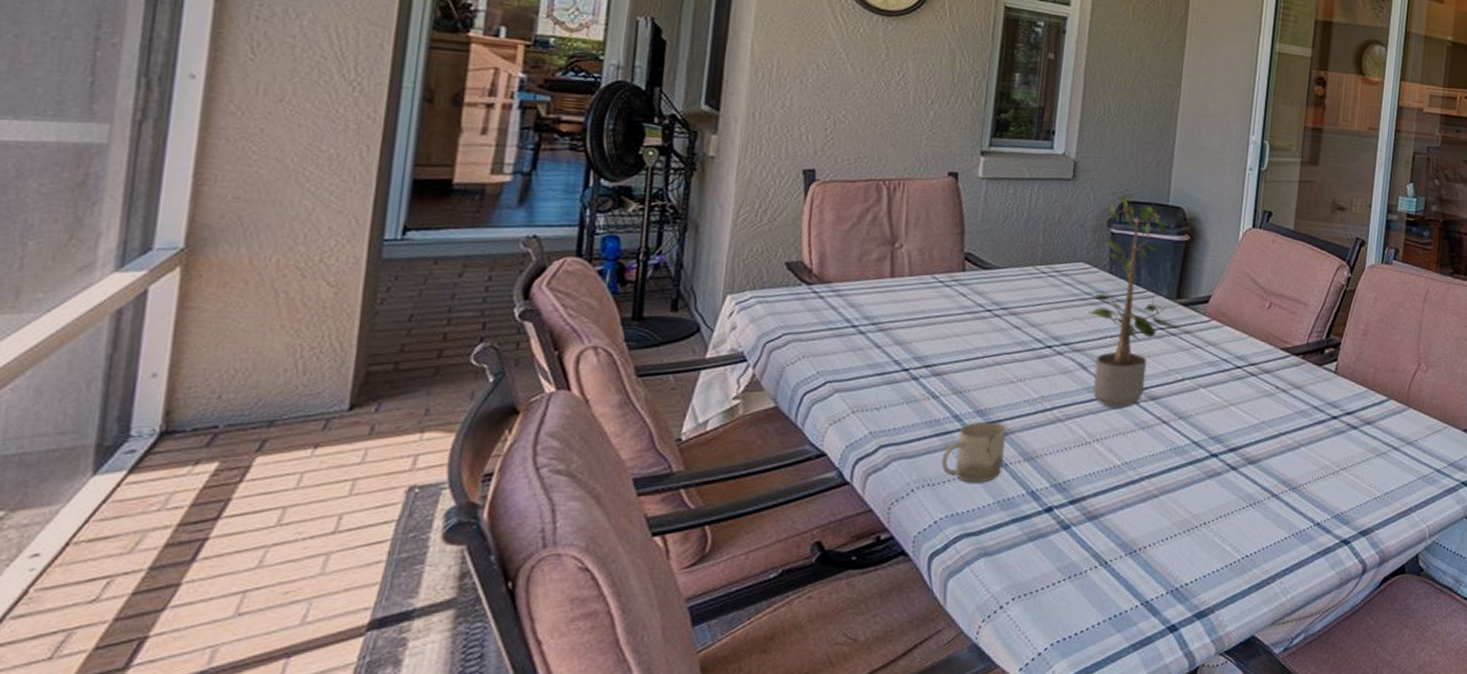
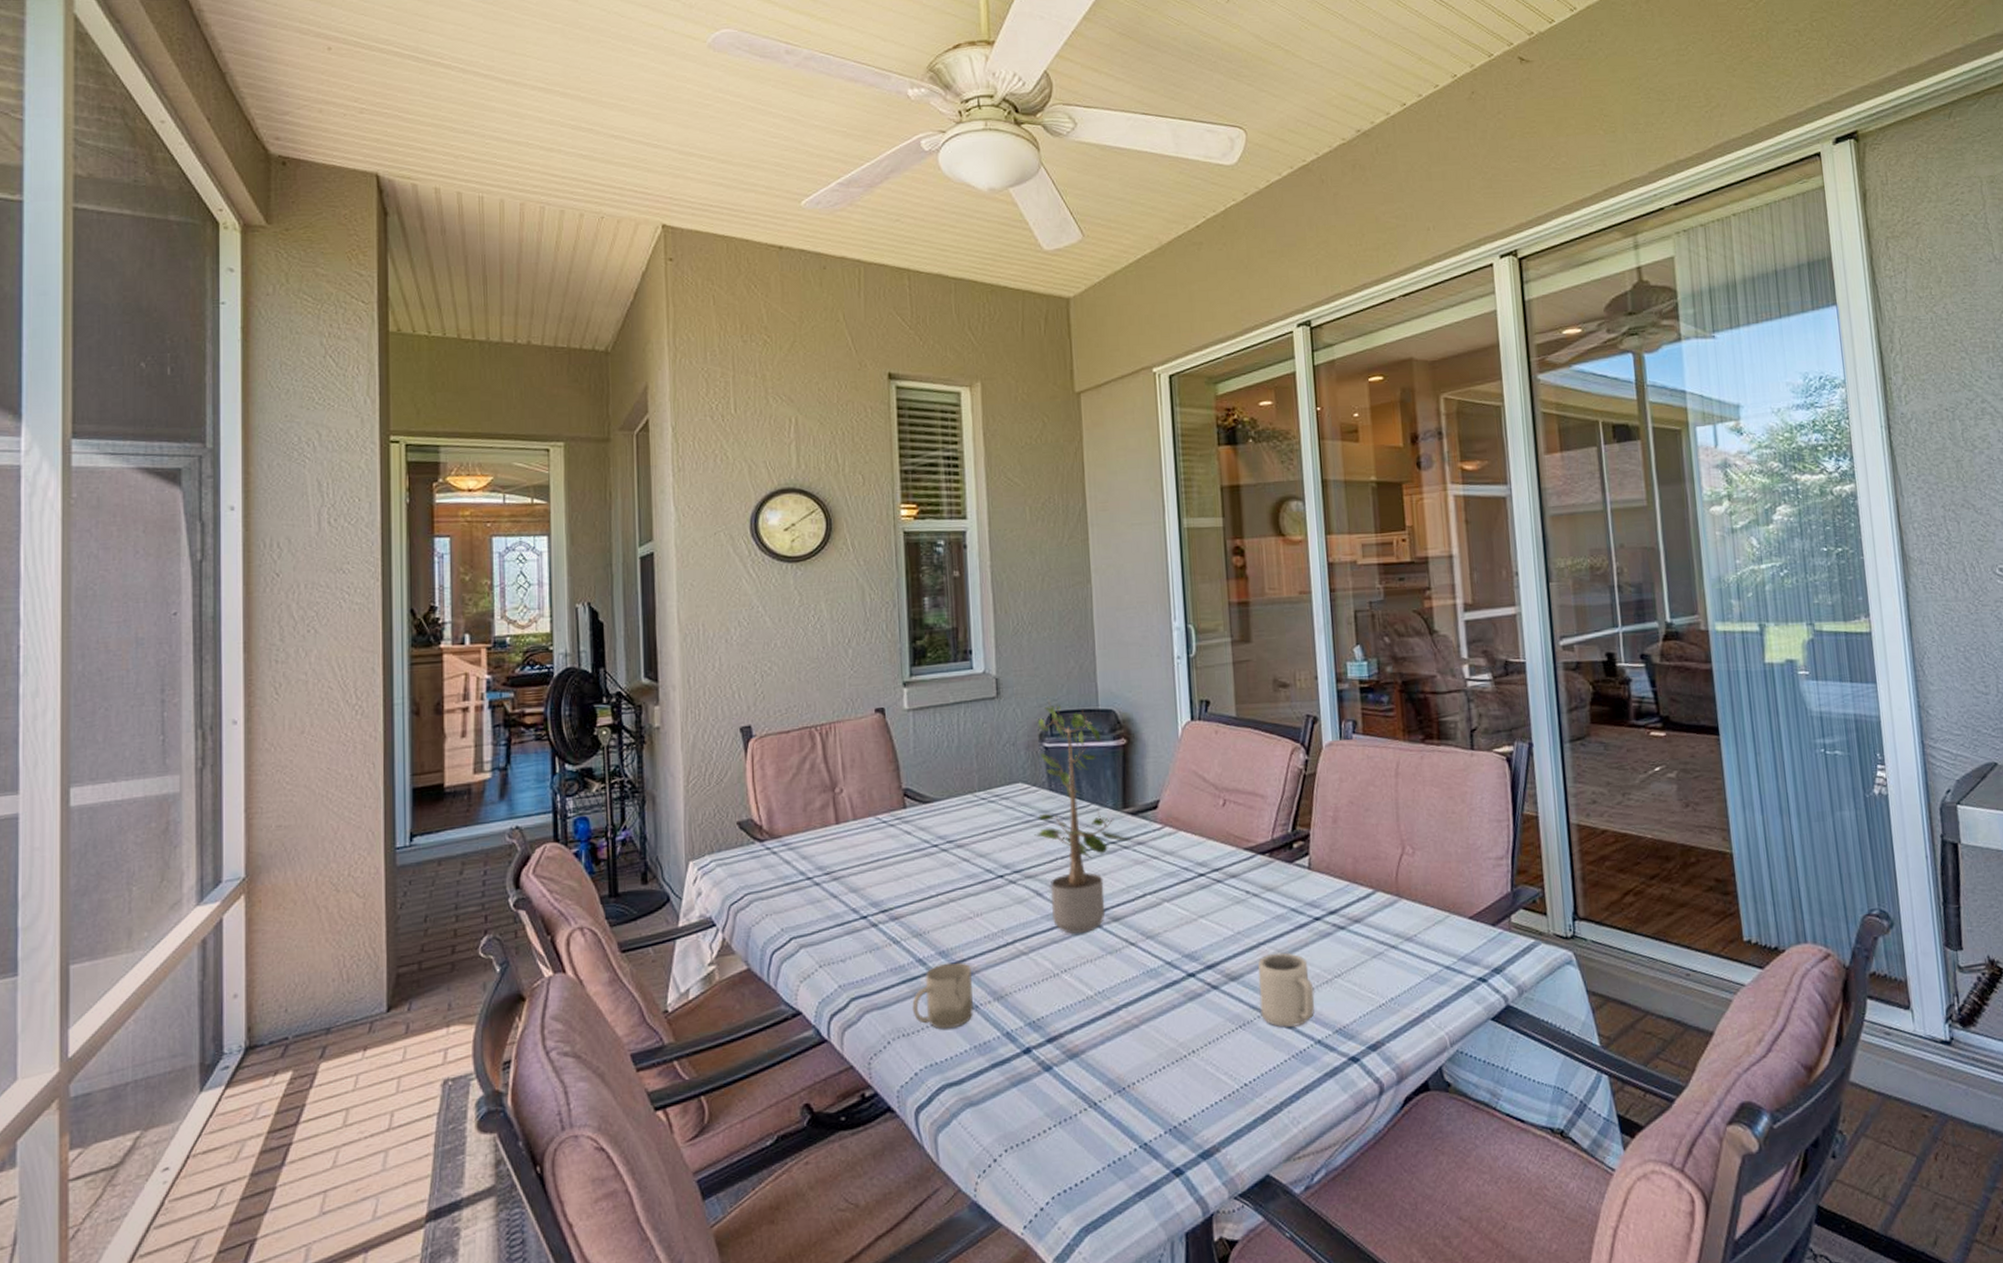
cup: none [1271,443,1322,509] -> present [1257,952,1315,1027]

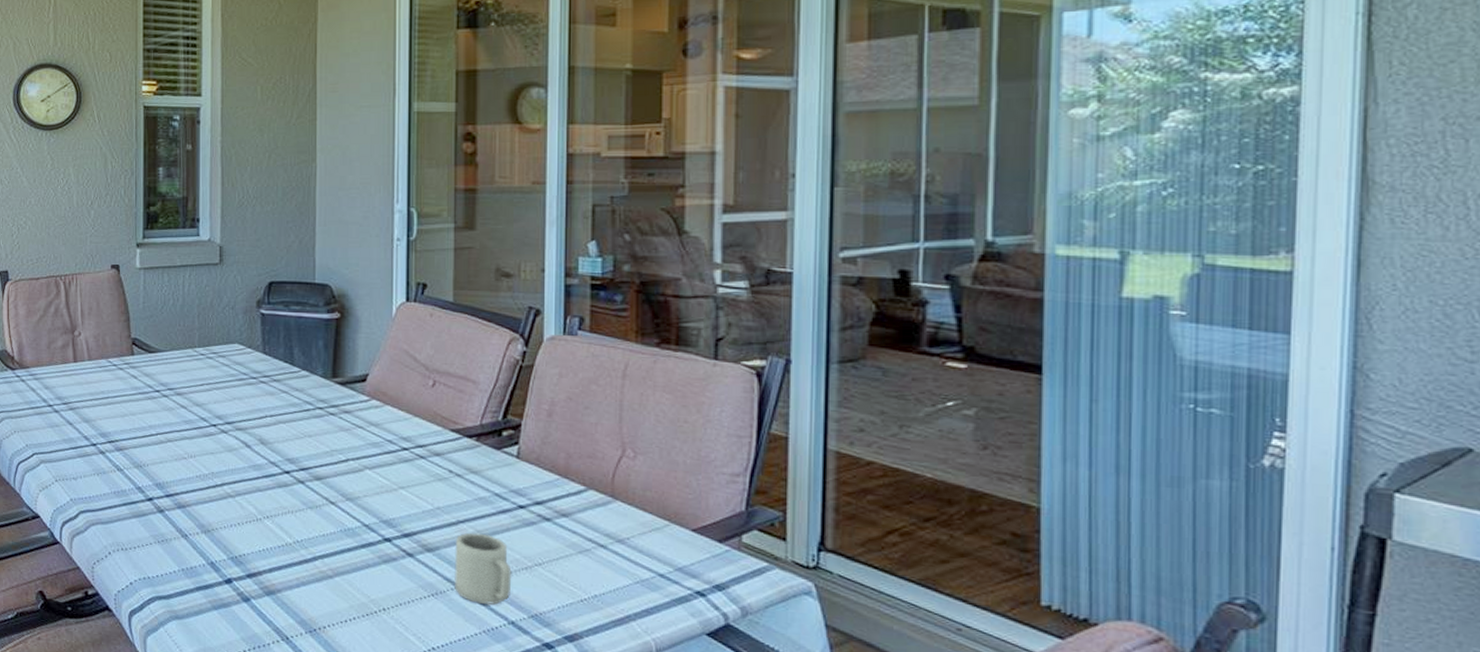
cup: present [912,962,973,1029] -> none [131,494,183,551]
potted plant: present [1034,699,1131,934] -> none [247,269,337,486]

